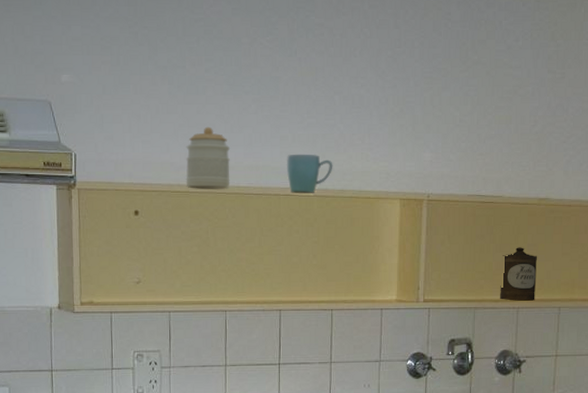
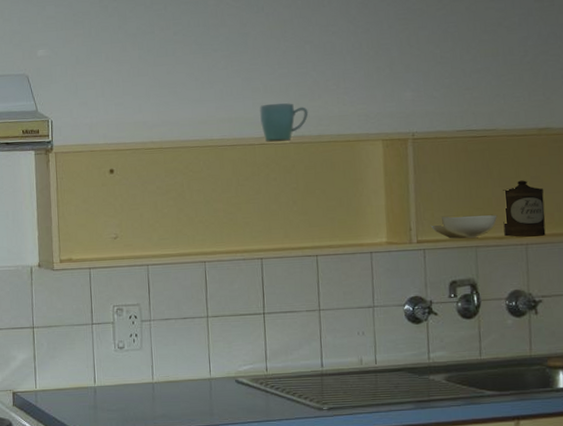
jar: present [185,126,230,190] -> none [158,85,204,145]
bowl: none [436,278,496,300] -> present [430,215,498,239]

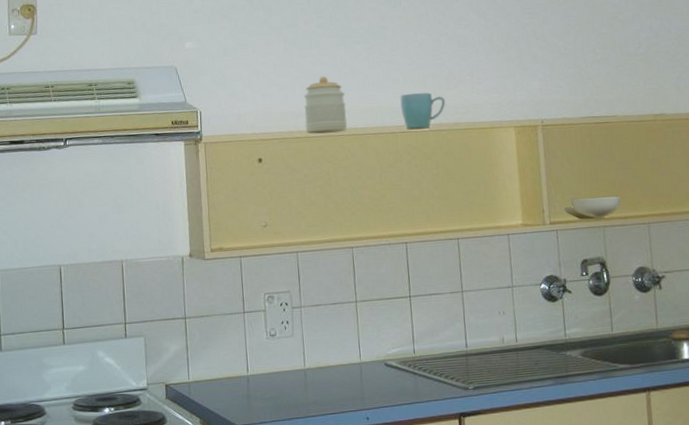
jar: none [158,85,204,145] -> present [303,76,348,134]
canister: present [503,180,546,237] -> none [625,163,665,217]

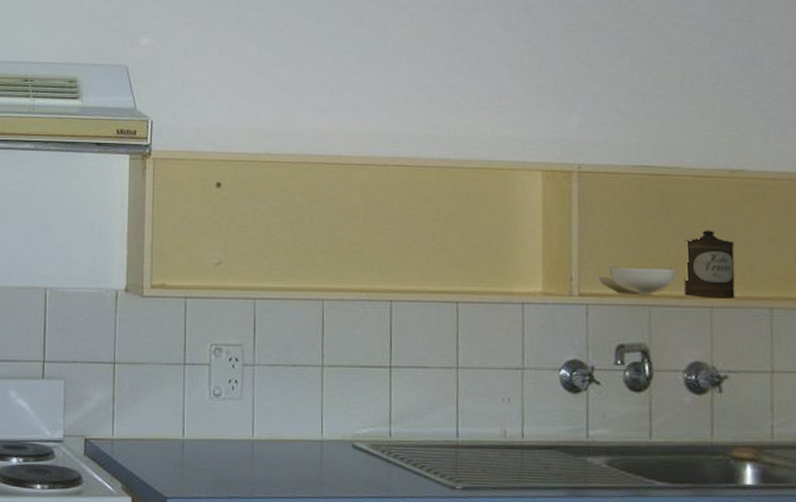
jar: present [303,76,348,134] -> none [276,89,329,160]
mug: present [400,92,446,130] -> none [398,118,455,164]
canister: none [625,163,665,217] -> present [684,230,735,298]

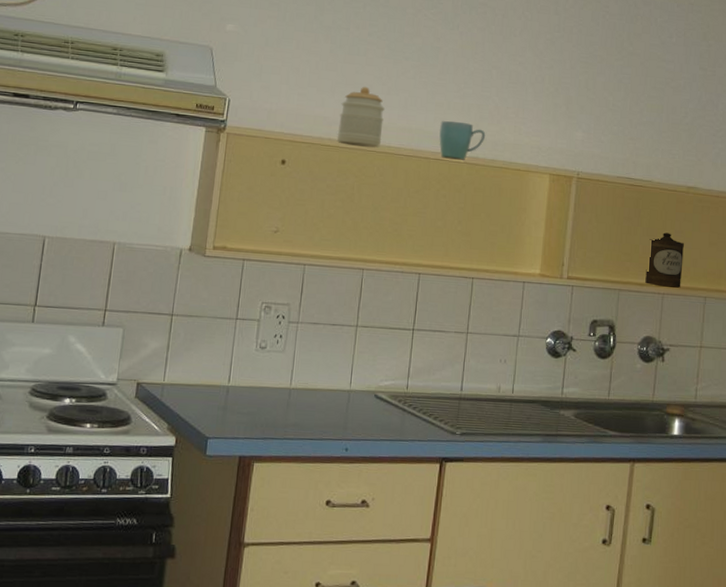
jar: none [276,89,329,160] -> present [337,86,385,148]
mug: none [398,118,455,164] -> present [439,120,486,160]
bowl: present [595,267,677,296] -> none [581,257,642,282]

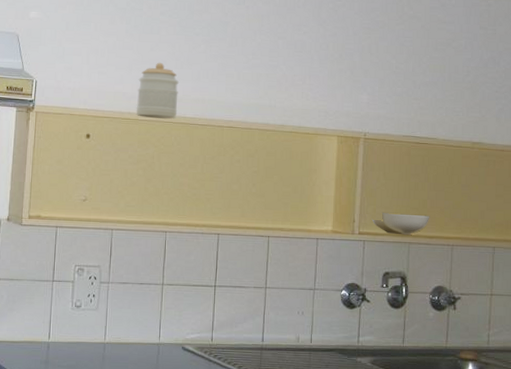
mug: present [439,120,486,160] -> none [231,90,275,127]
bowl: none [581,257,642,282] -> present [371,213,430,236]
canister: present [645,232,684,288] -> none [434,187,471,239]

